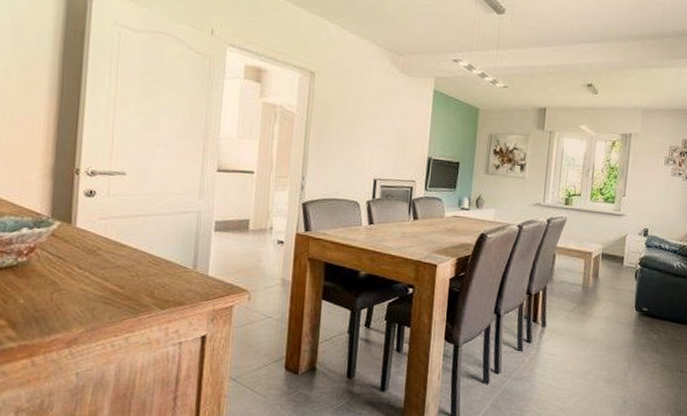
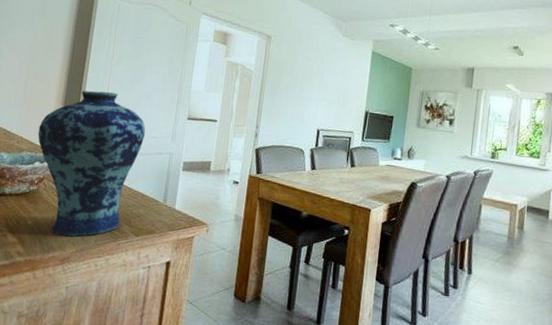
vase: none [22,139,165,315] -> present [38,90,146,237]

